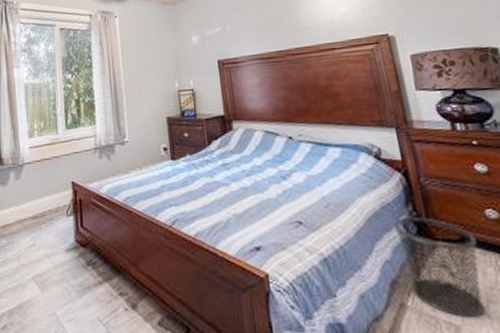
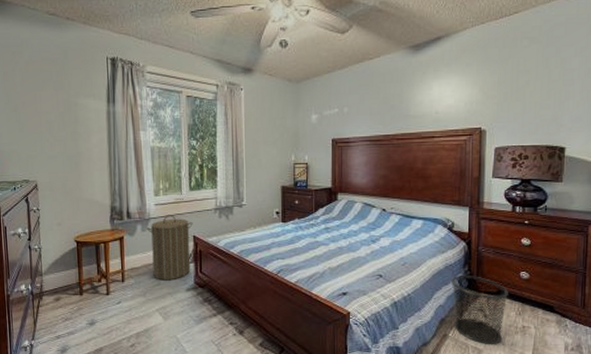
laundry hamper: none [20,158,71,240] -> present [146,215,193,281]

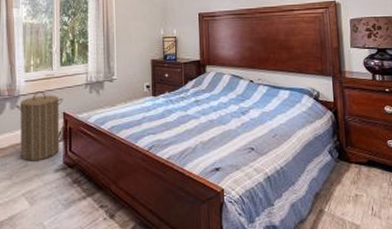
waste bin: present [452,276,508,344] -> none [322,146,379,219]

